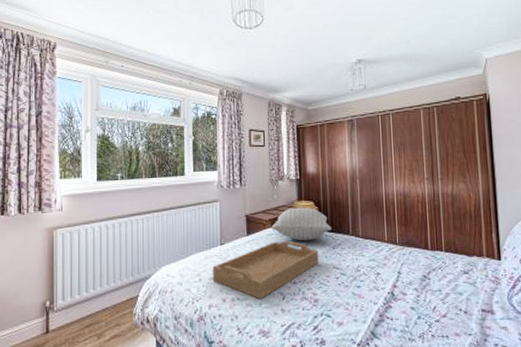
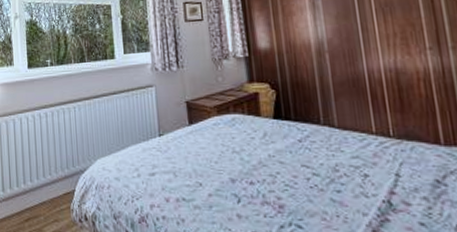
serving tray: present [212,240,319,300] -> none [151,131,281,202]
pillow: present [271,207,331,241] -> none [217,90,295,132]

